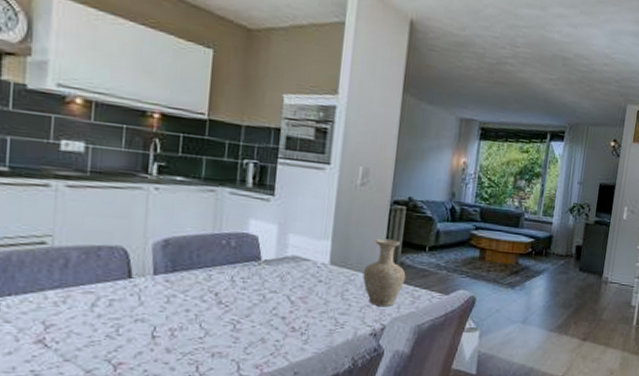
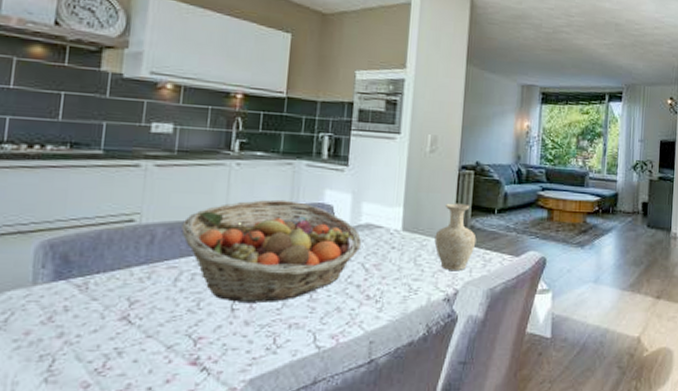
fruit basket: none [97,227,287,331] -> present [181,199,361,302]

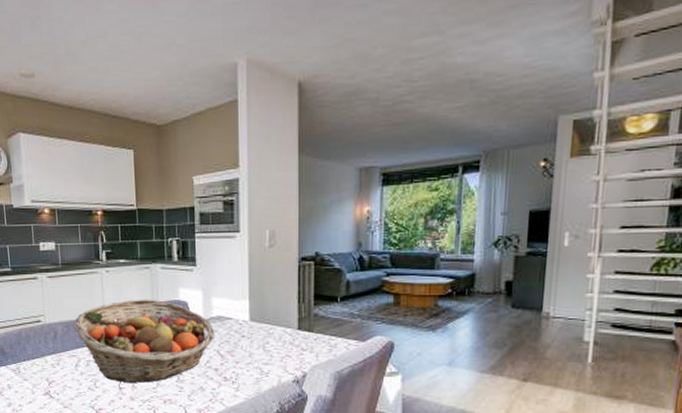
vase: present [434,203,477,272] -> none [280,293,321,356]

